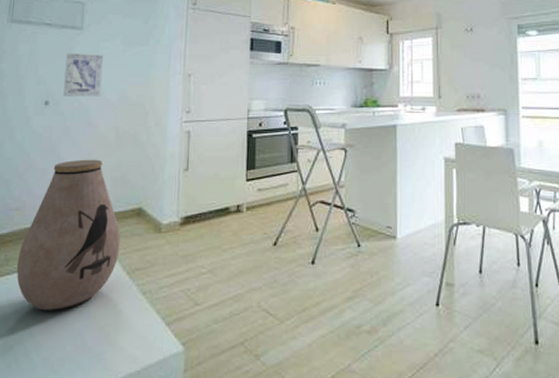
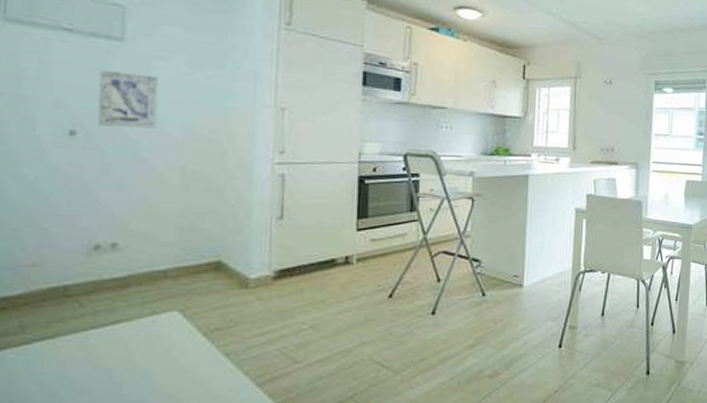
vase: present [16,159,121,313] -> none [38,204,193,384]

